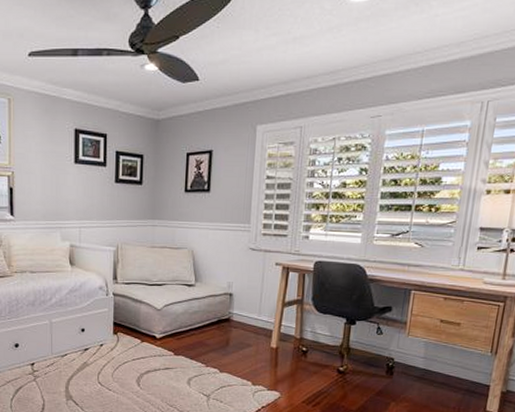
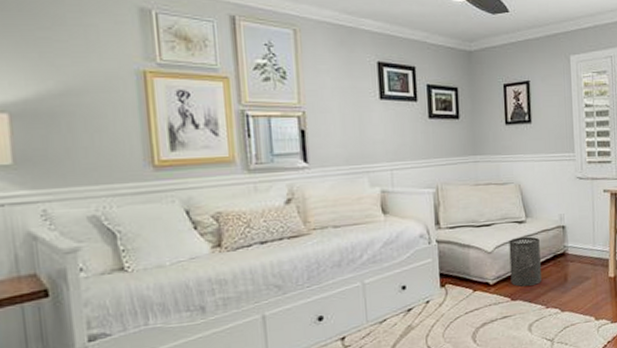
trash can: none [175,299,206,344] -> present [509,236,541,287]

